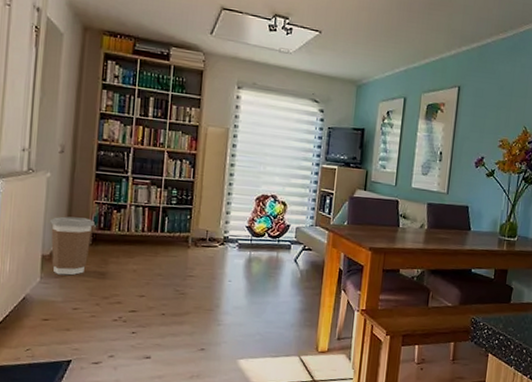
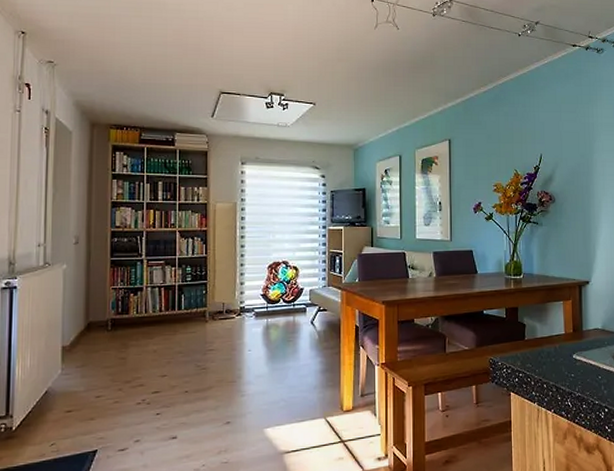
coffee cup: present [49,216,95,276] -> none [67,305,113,364]

